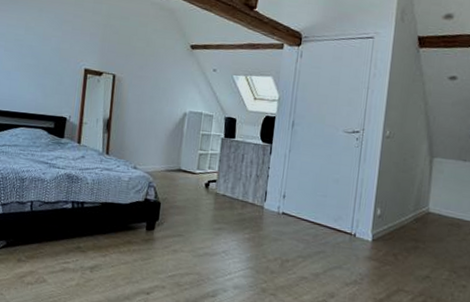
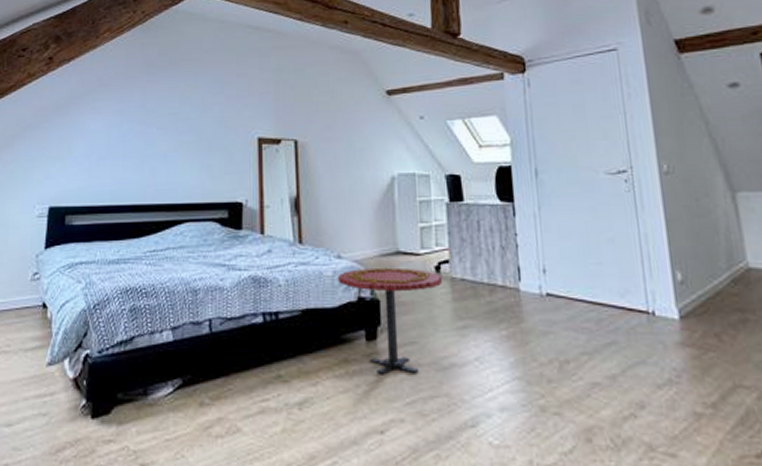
side table: none [131,178,210,257] -> present [337,267,443,375]

